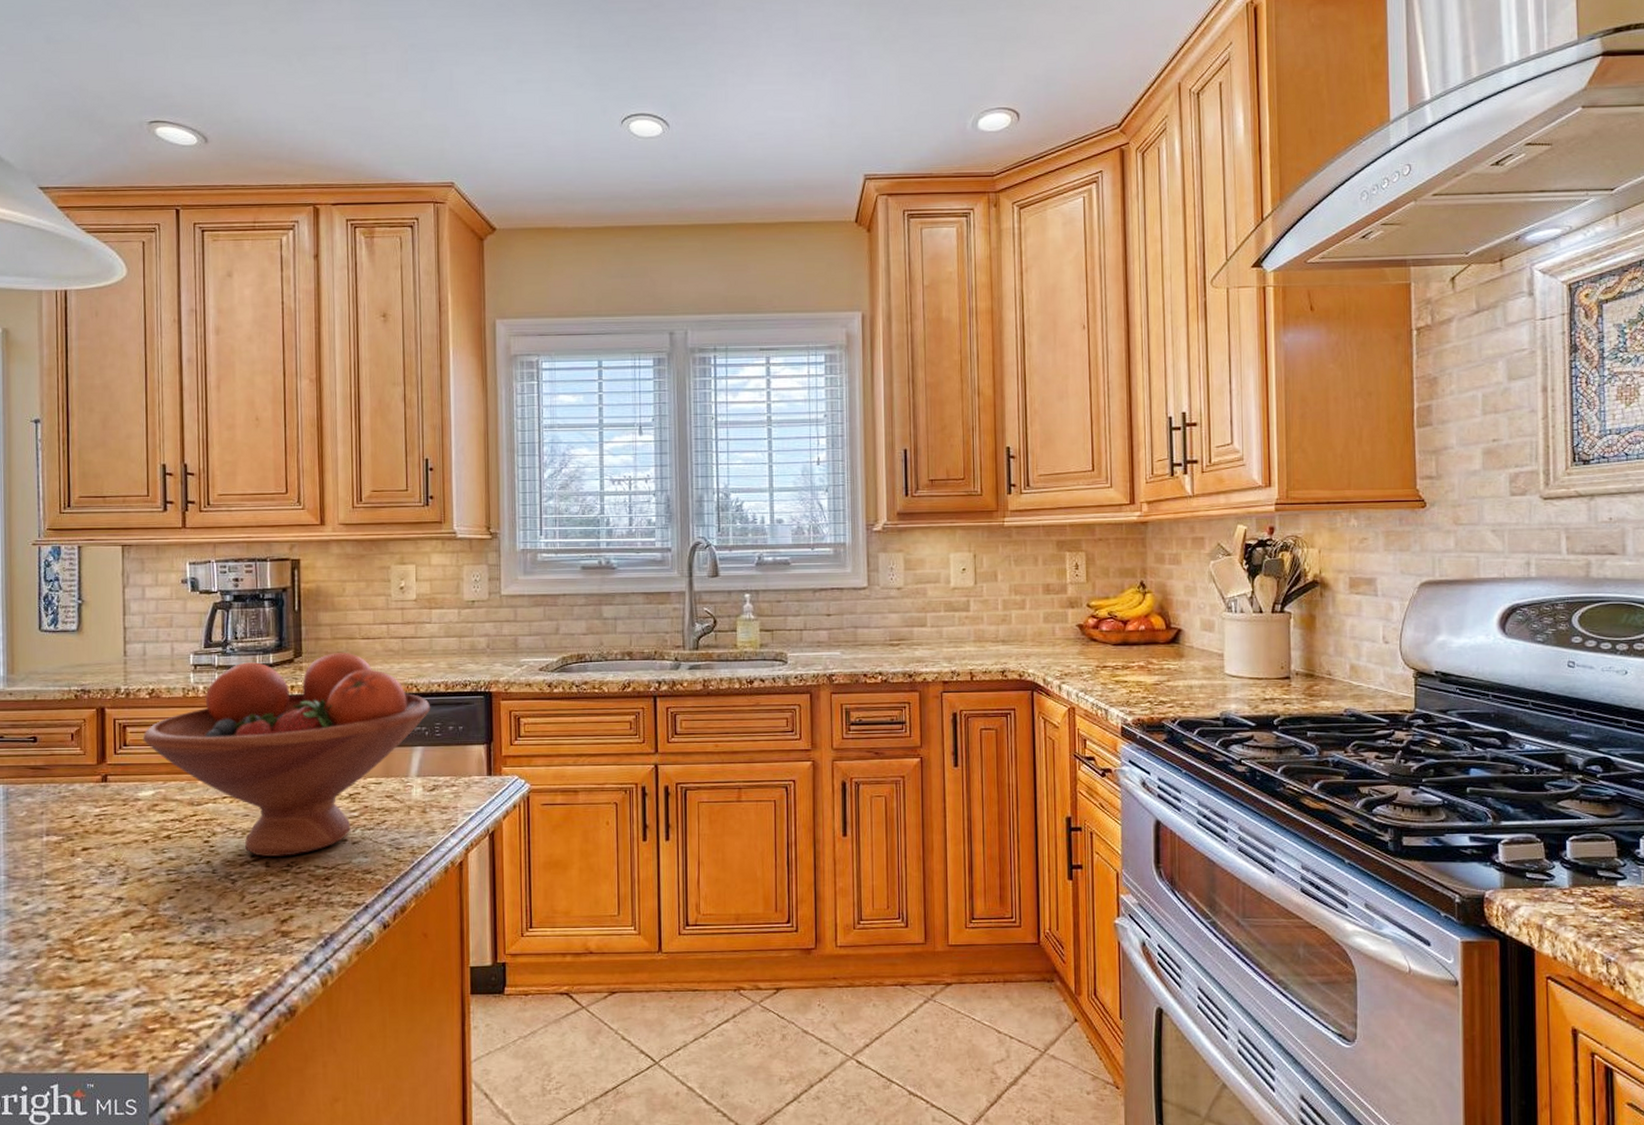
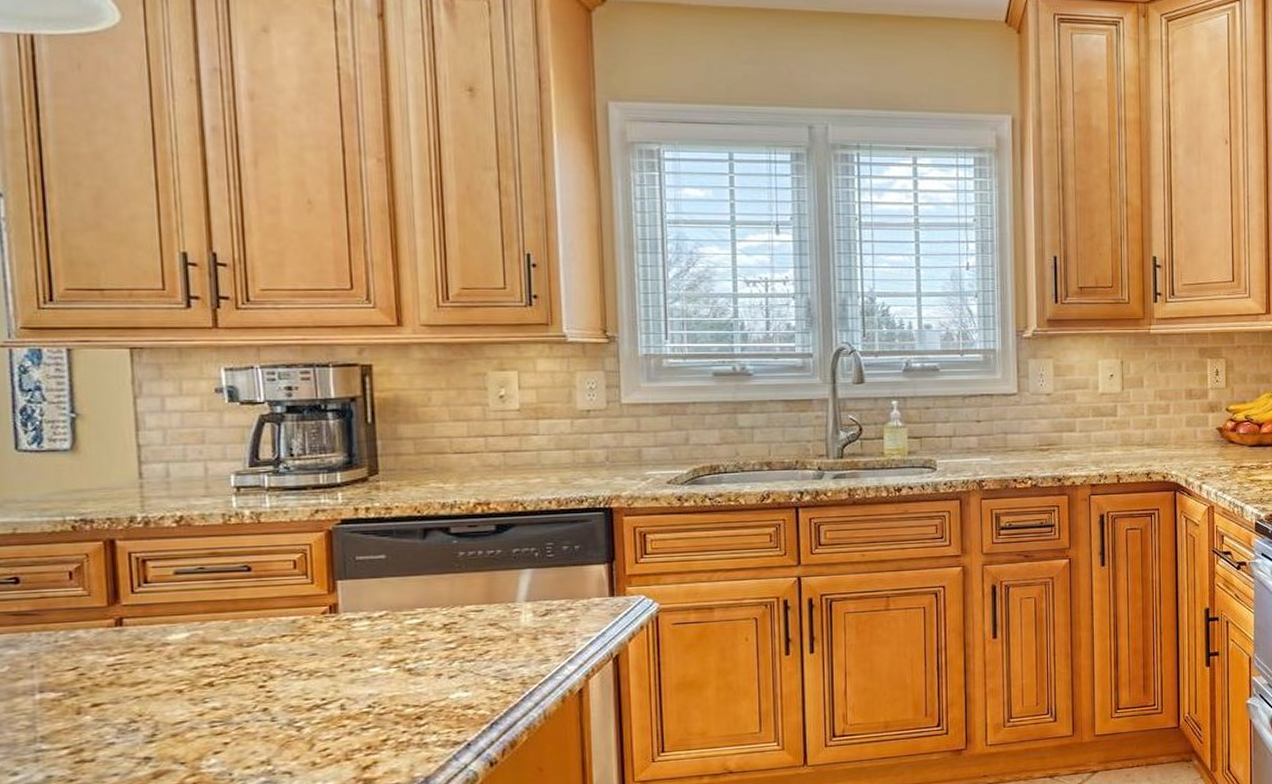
fruit bowl: present [143,653,431,857] -> none [170,469,541,699]

